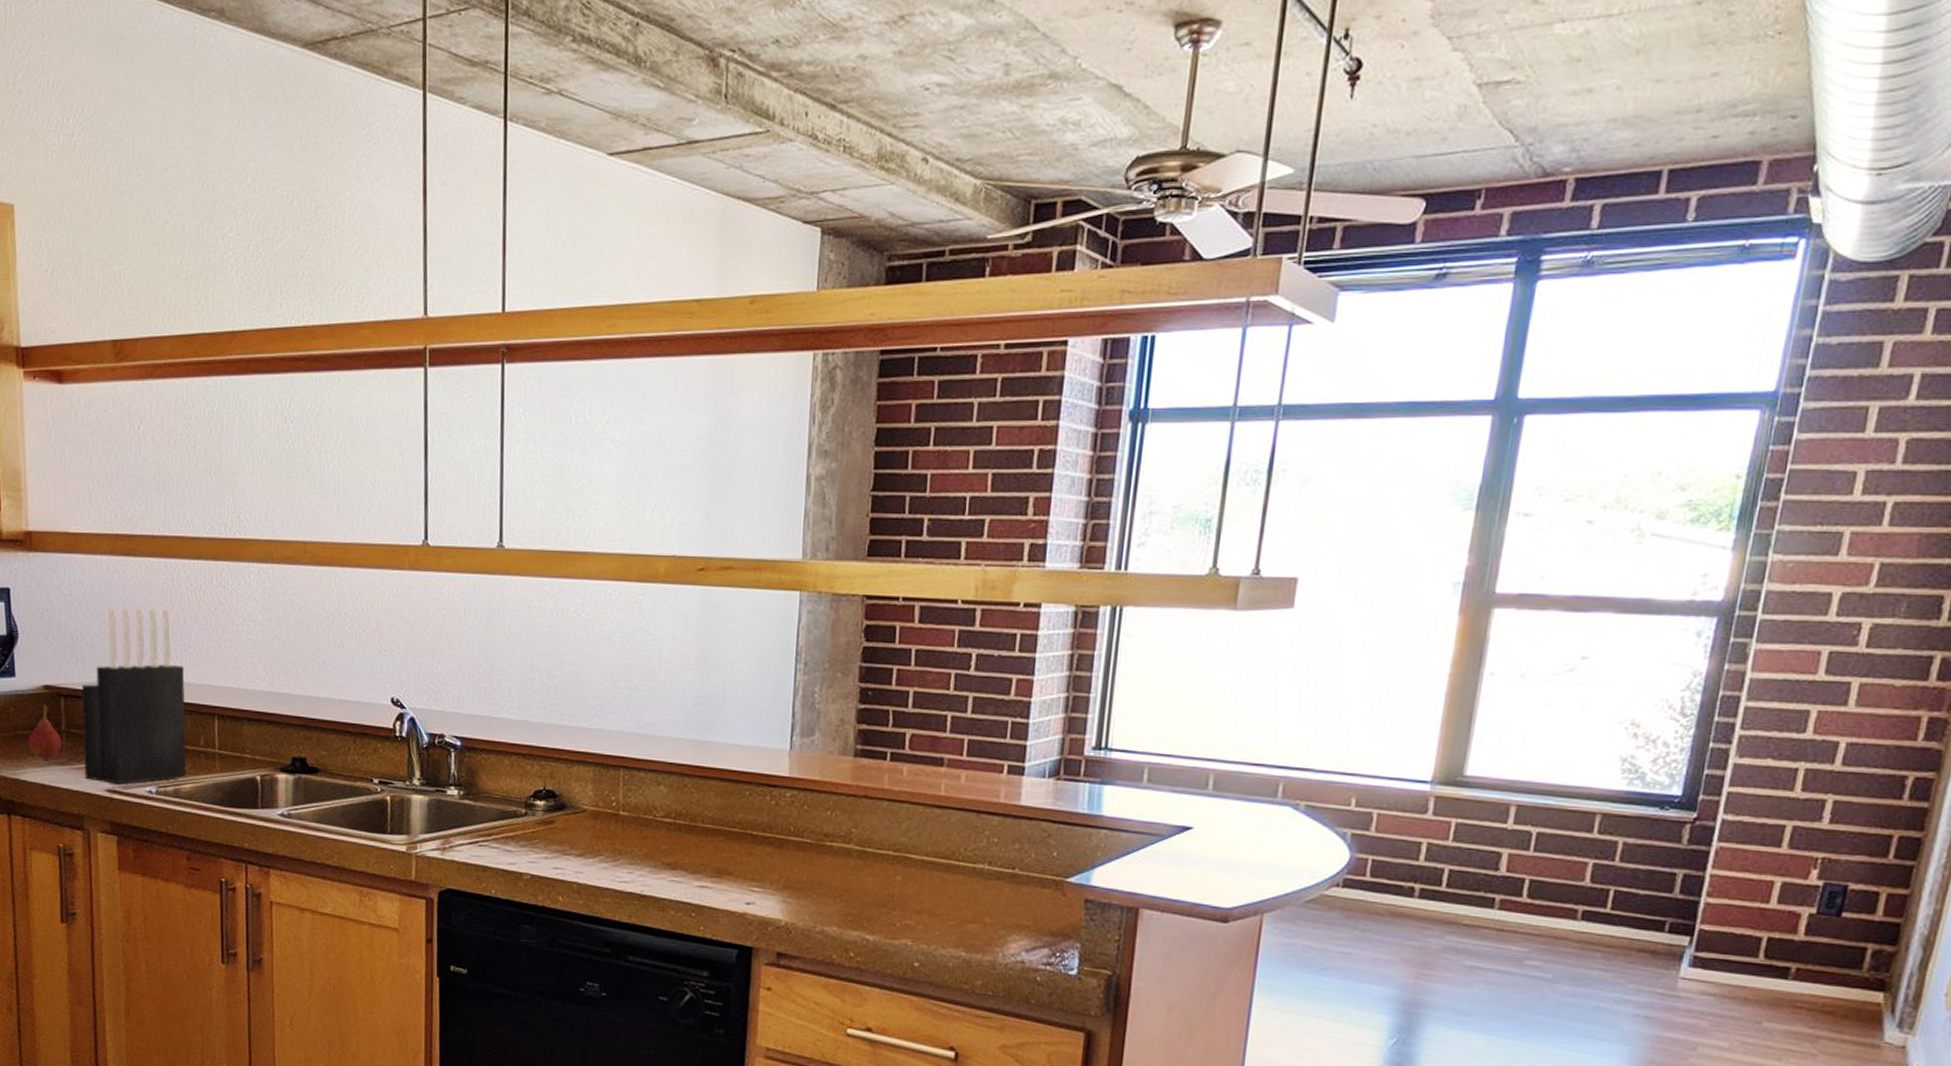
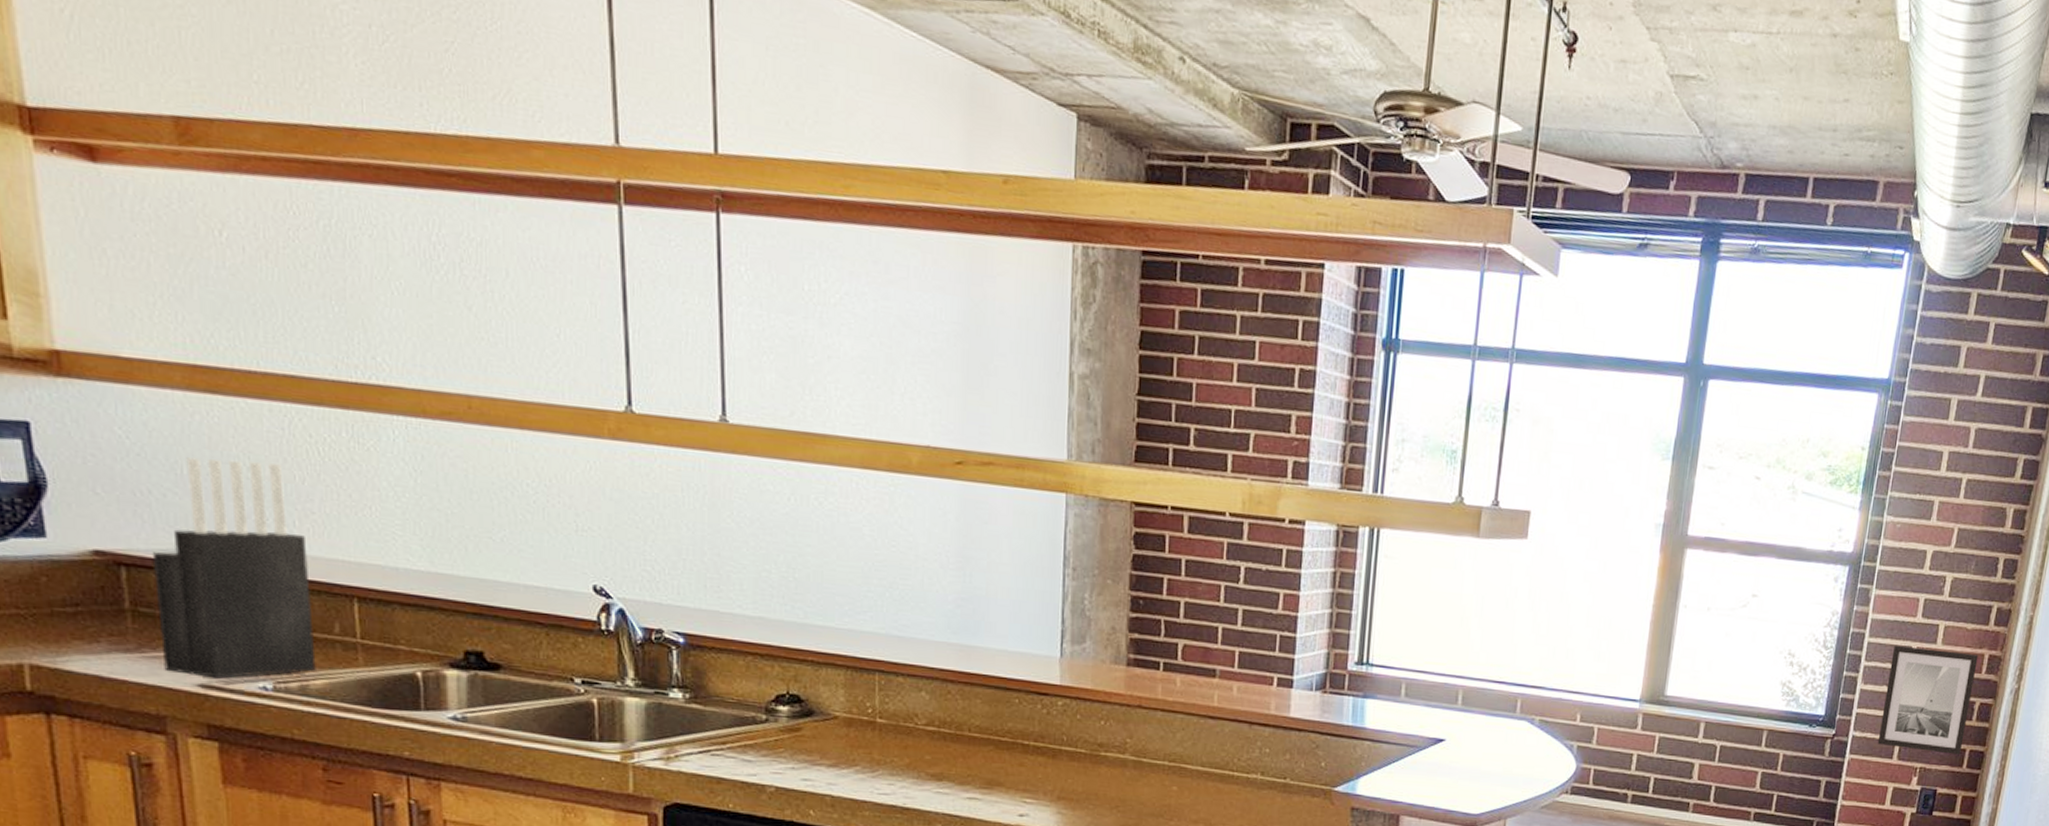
fruit: present [28,705,62,759] -> none [72,575,126,645]
wall art: none [1758,709,1912,842] -> present [1877,645,1978,755]

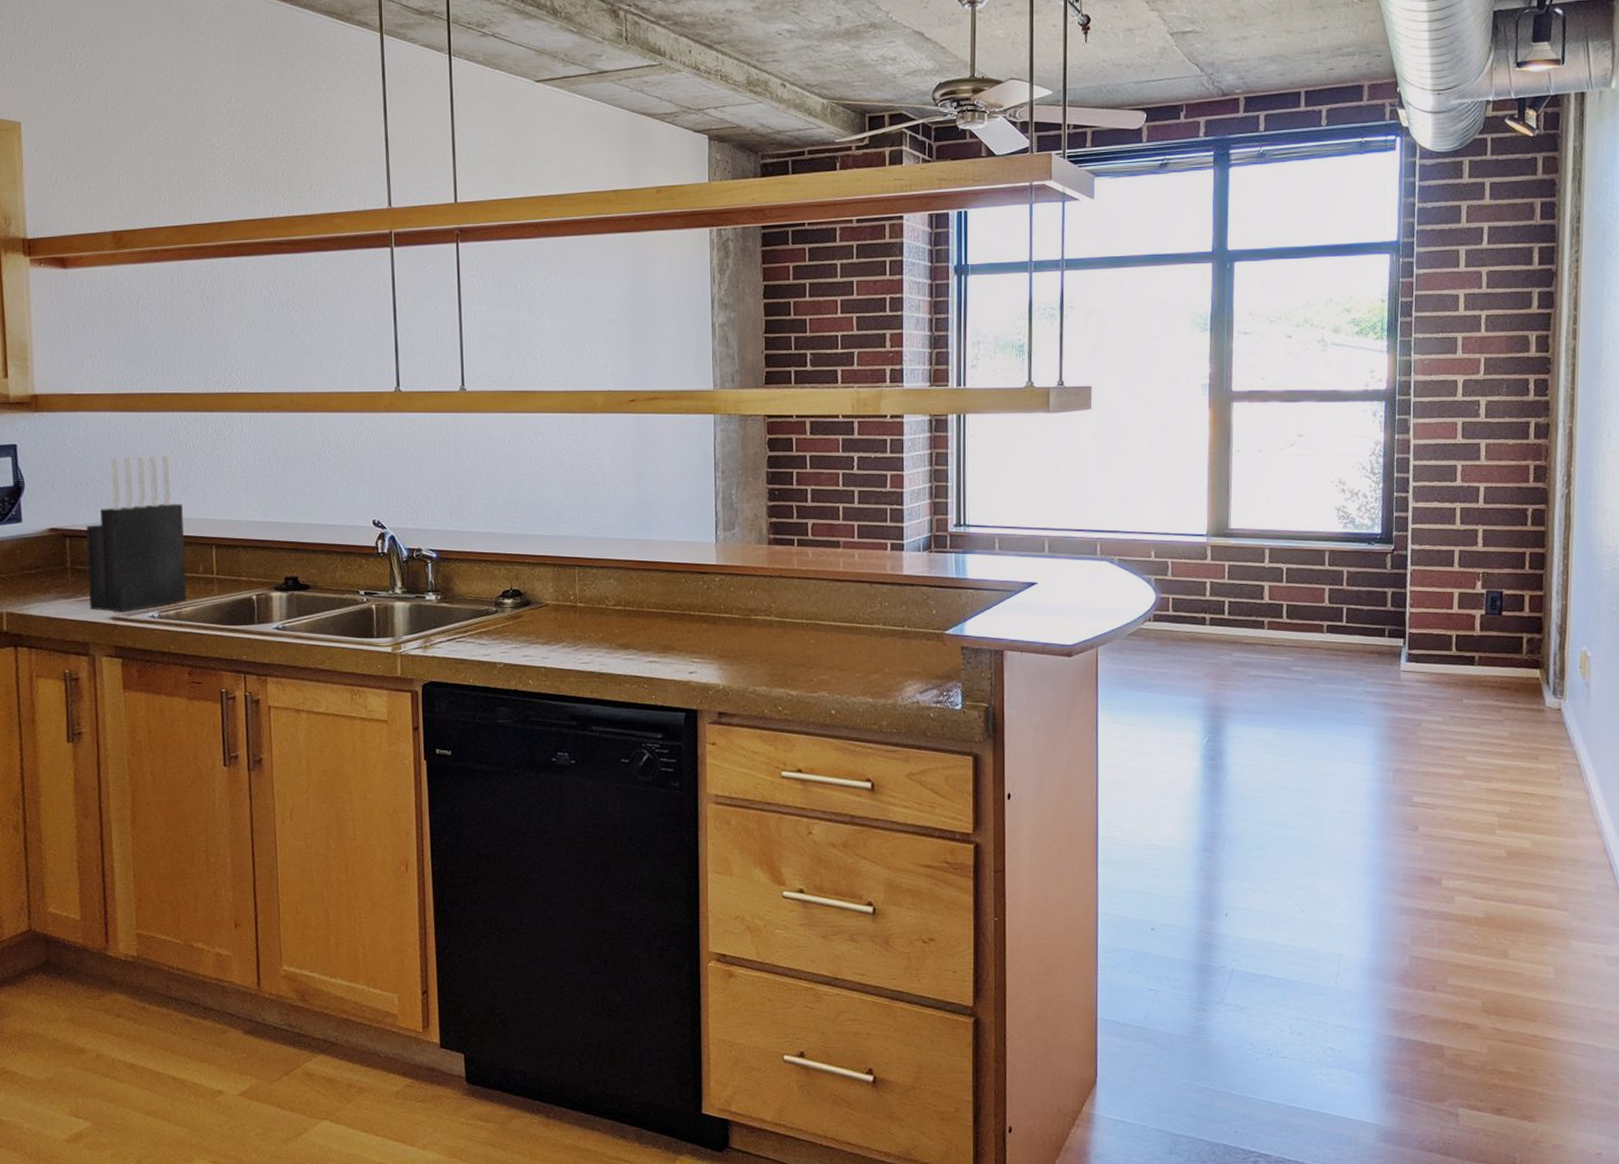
wall art: present [1877,645,1978,755] -> none [1436,465,1524,558]

